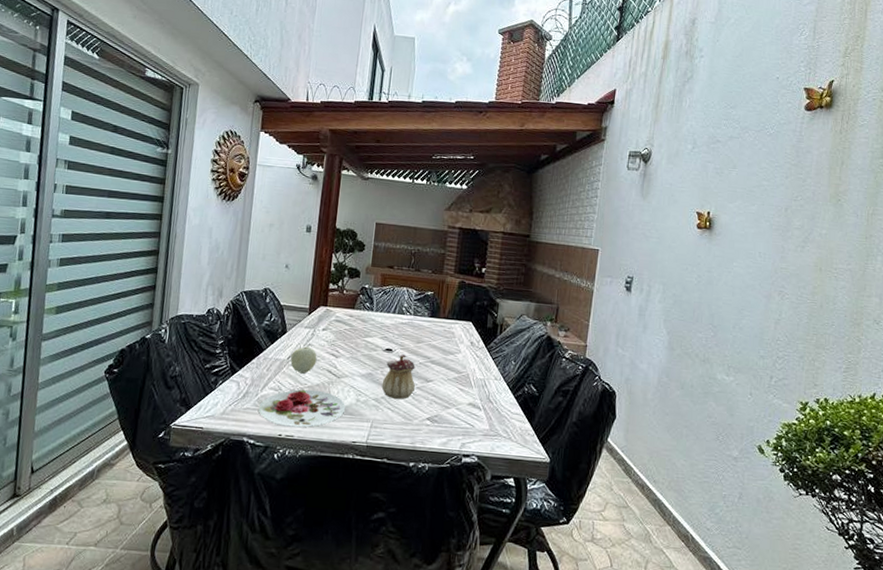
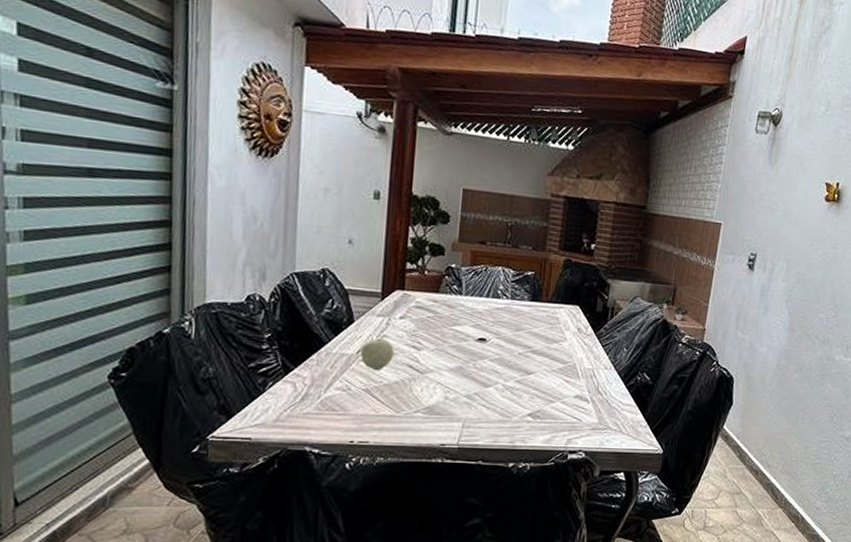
plate: present [258,389,346,428] -> none [322,388,432,432]
teapot: present [381,354,416,399] -> none [474,344,515,395]

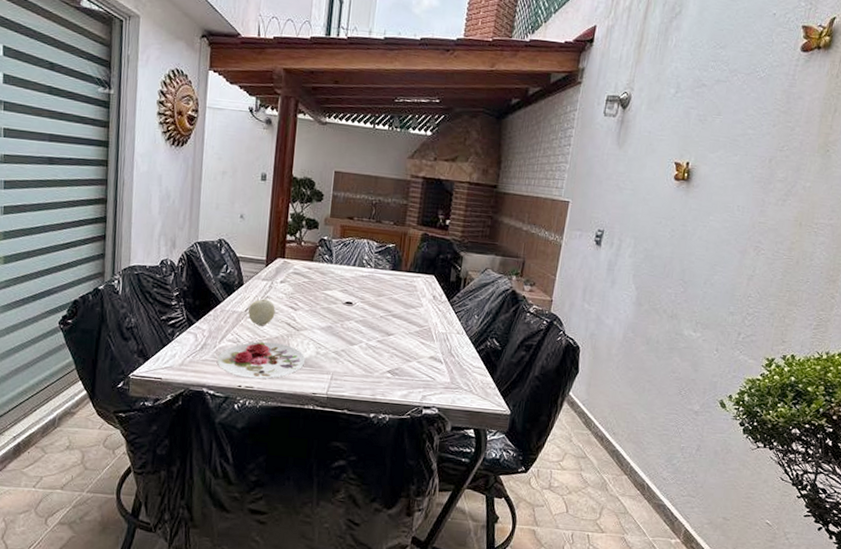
plate: none [322,388,432,432] -> present [216,341,306,379]

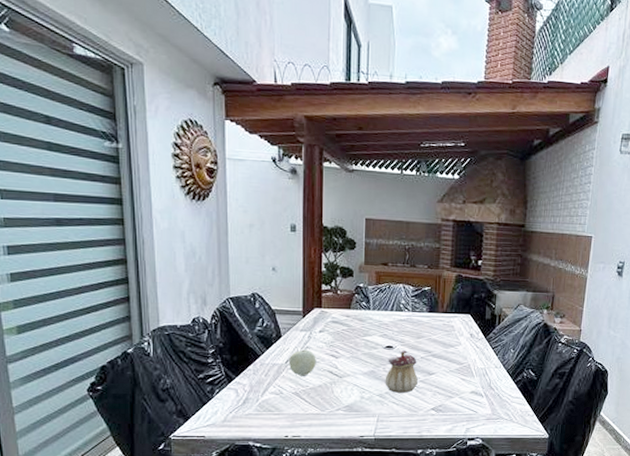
plate: present [216,341,306,379] -> none [260,391,351,428]
teapot: none [341,307,376,352] -> present [385,350,419,393]

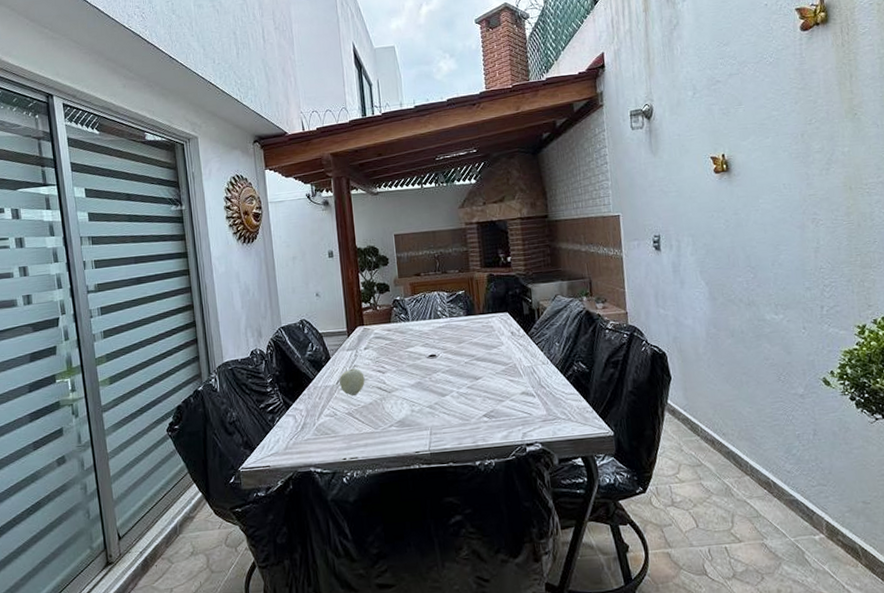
teapot: present [385,350,419,393] -> none [432,357,467,403]

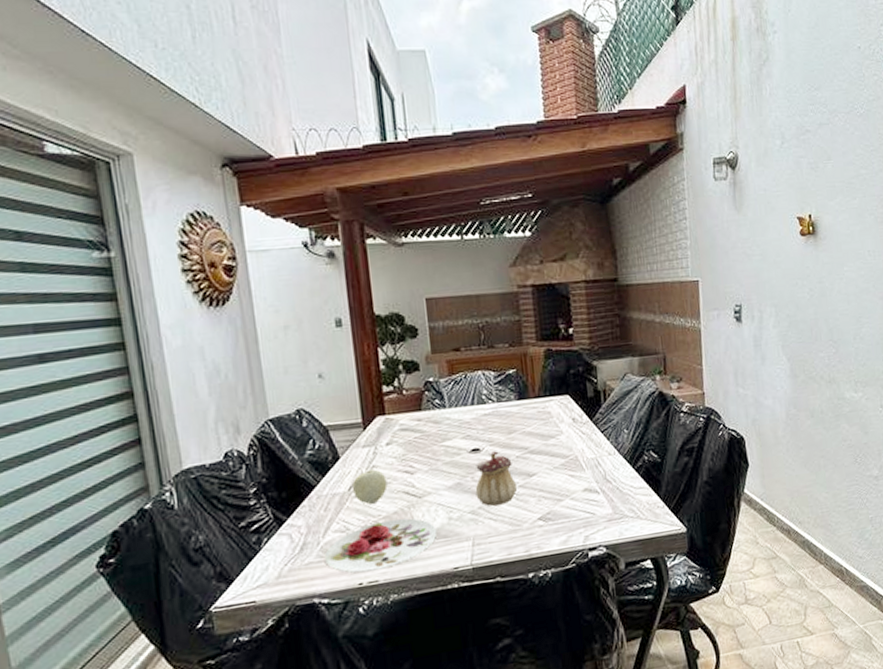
plate: none [318,408,403,450] -> present [324,518,438,573]
teapot: none [432,357,467,403] -> present [475,451,518,506]

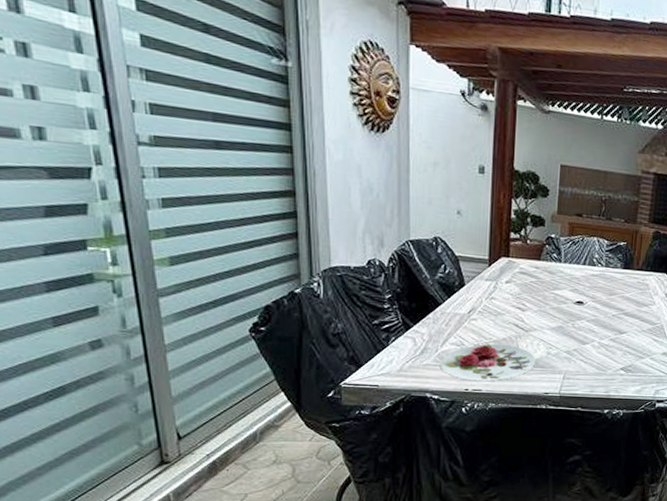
fruit: present [352,469,388,504] -> none [472,300,502,328]
teapot: present [475,451,518,506] -> none [573,306,609,351]

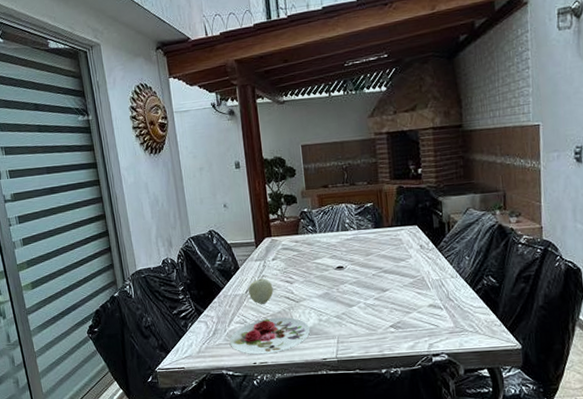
fruit: none [472,300,502,328] -> present [248,278,273,304]

